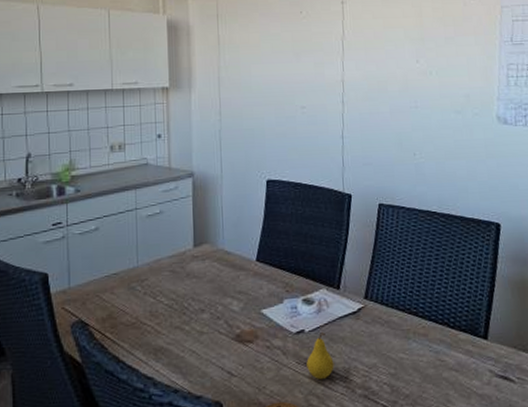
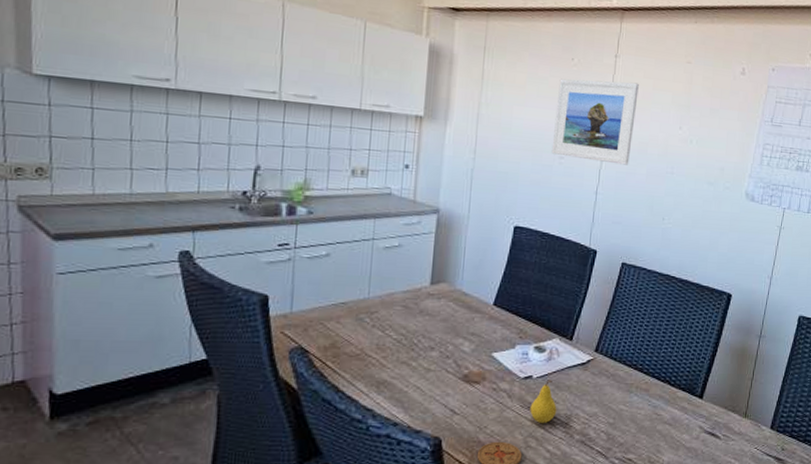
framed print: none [291,24,371,106] -> present [551,78,639,165]

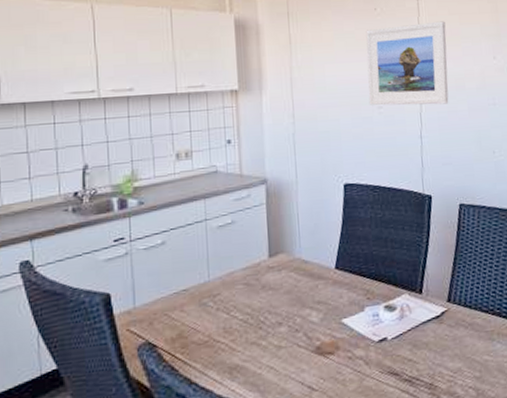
fruit: present [530,380,557,423] -> none [390,339,419,388]

